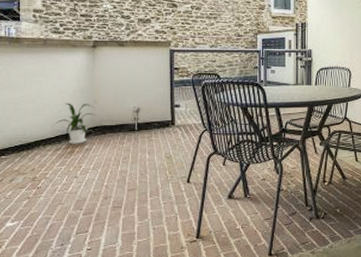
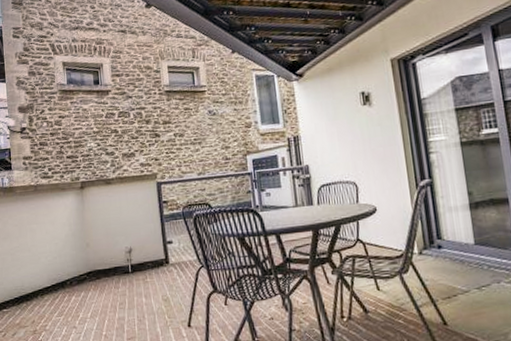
house plant: present [52,103,96,144] -> none [48,248,89,292]

